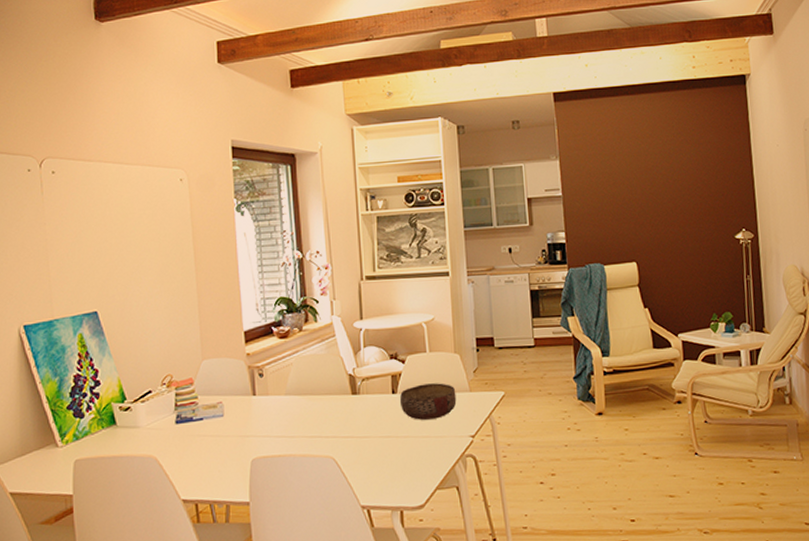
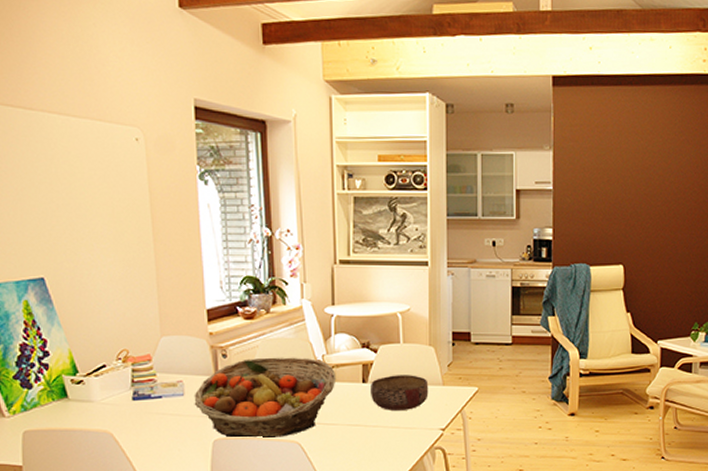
fruit basket: none [233,372,367,456] -> present [194,357,337,438]

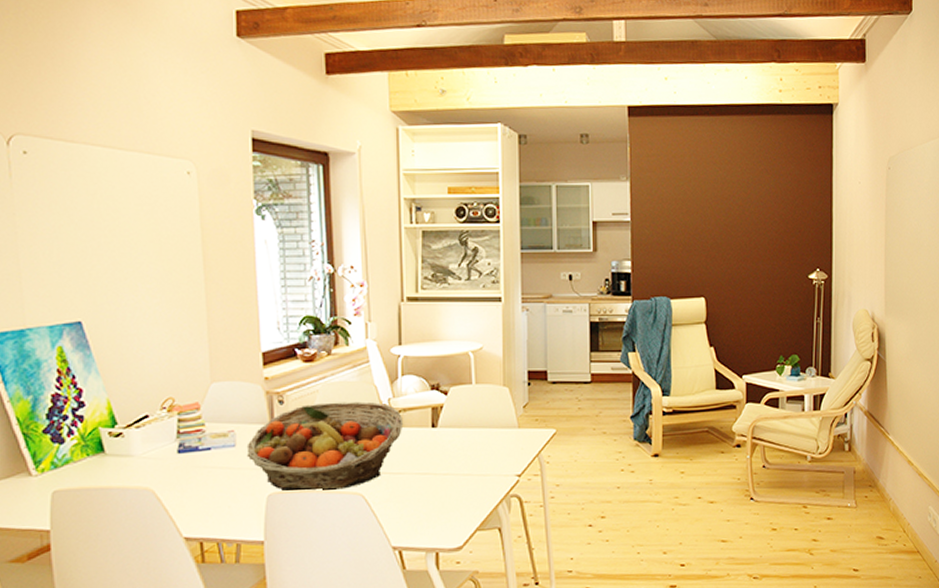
bowl: present [369,375,429,410] -> none [439,417,503,457]

